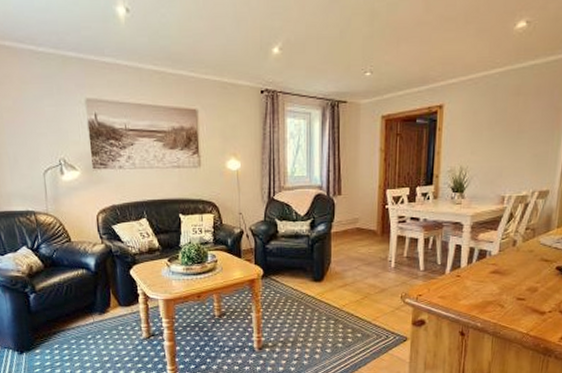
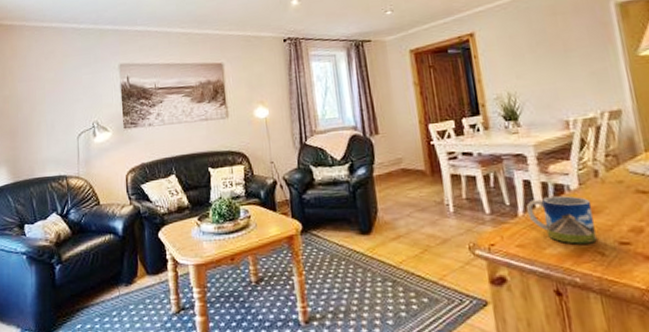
mug: none [453,260,505,298] -> present [526,196,597,244]

